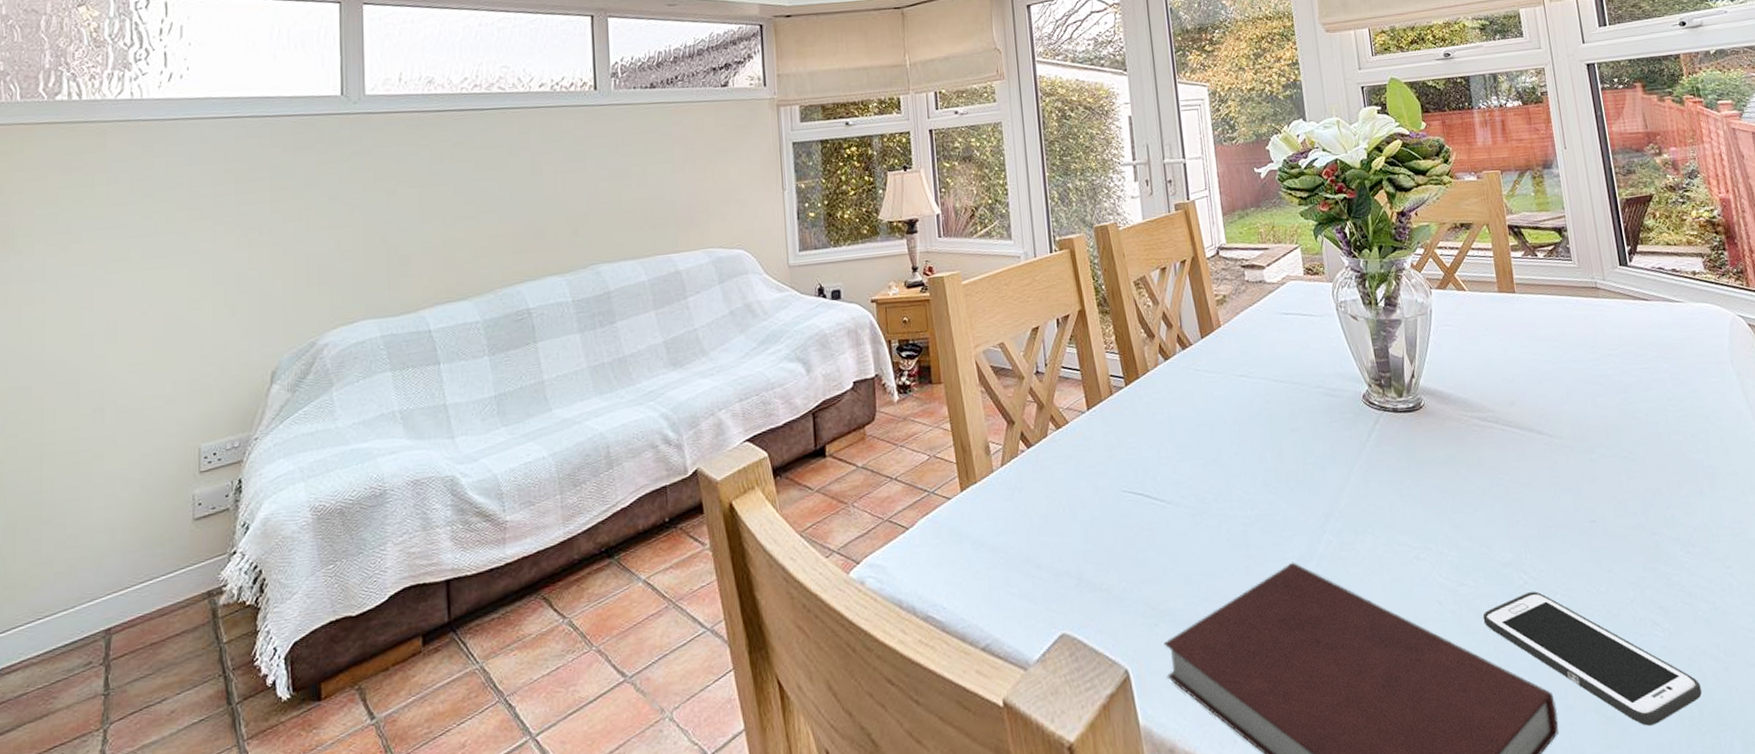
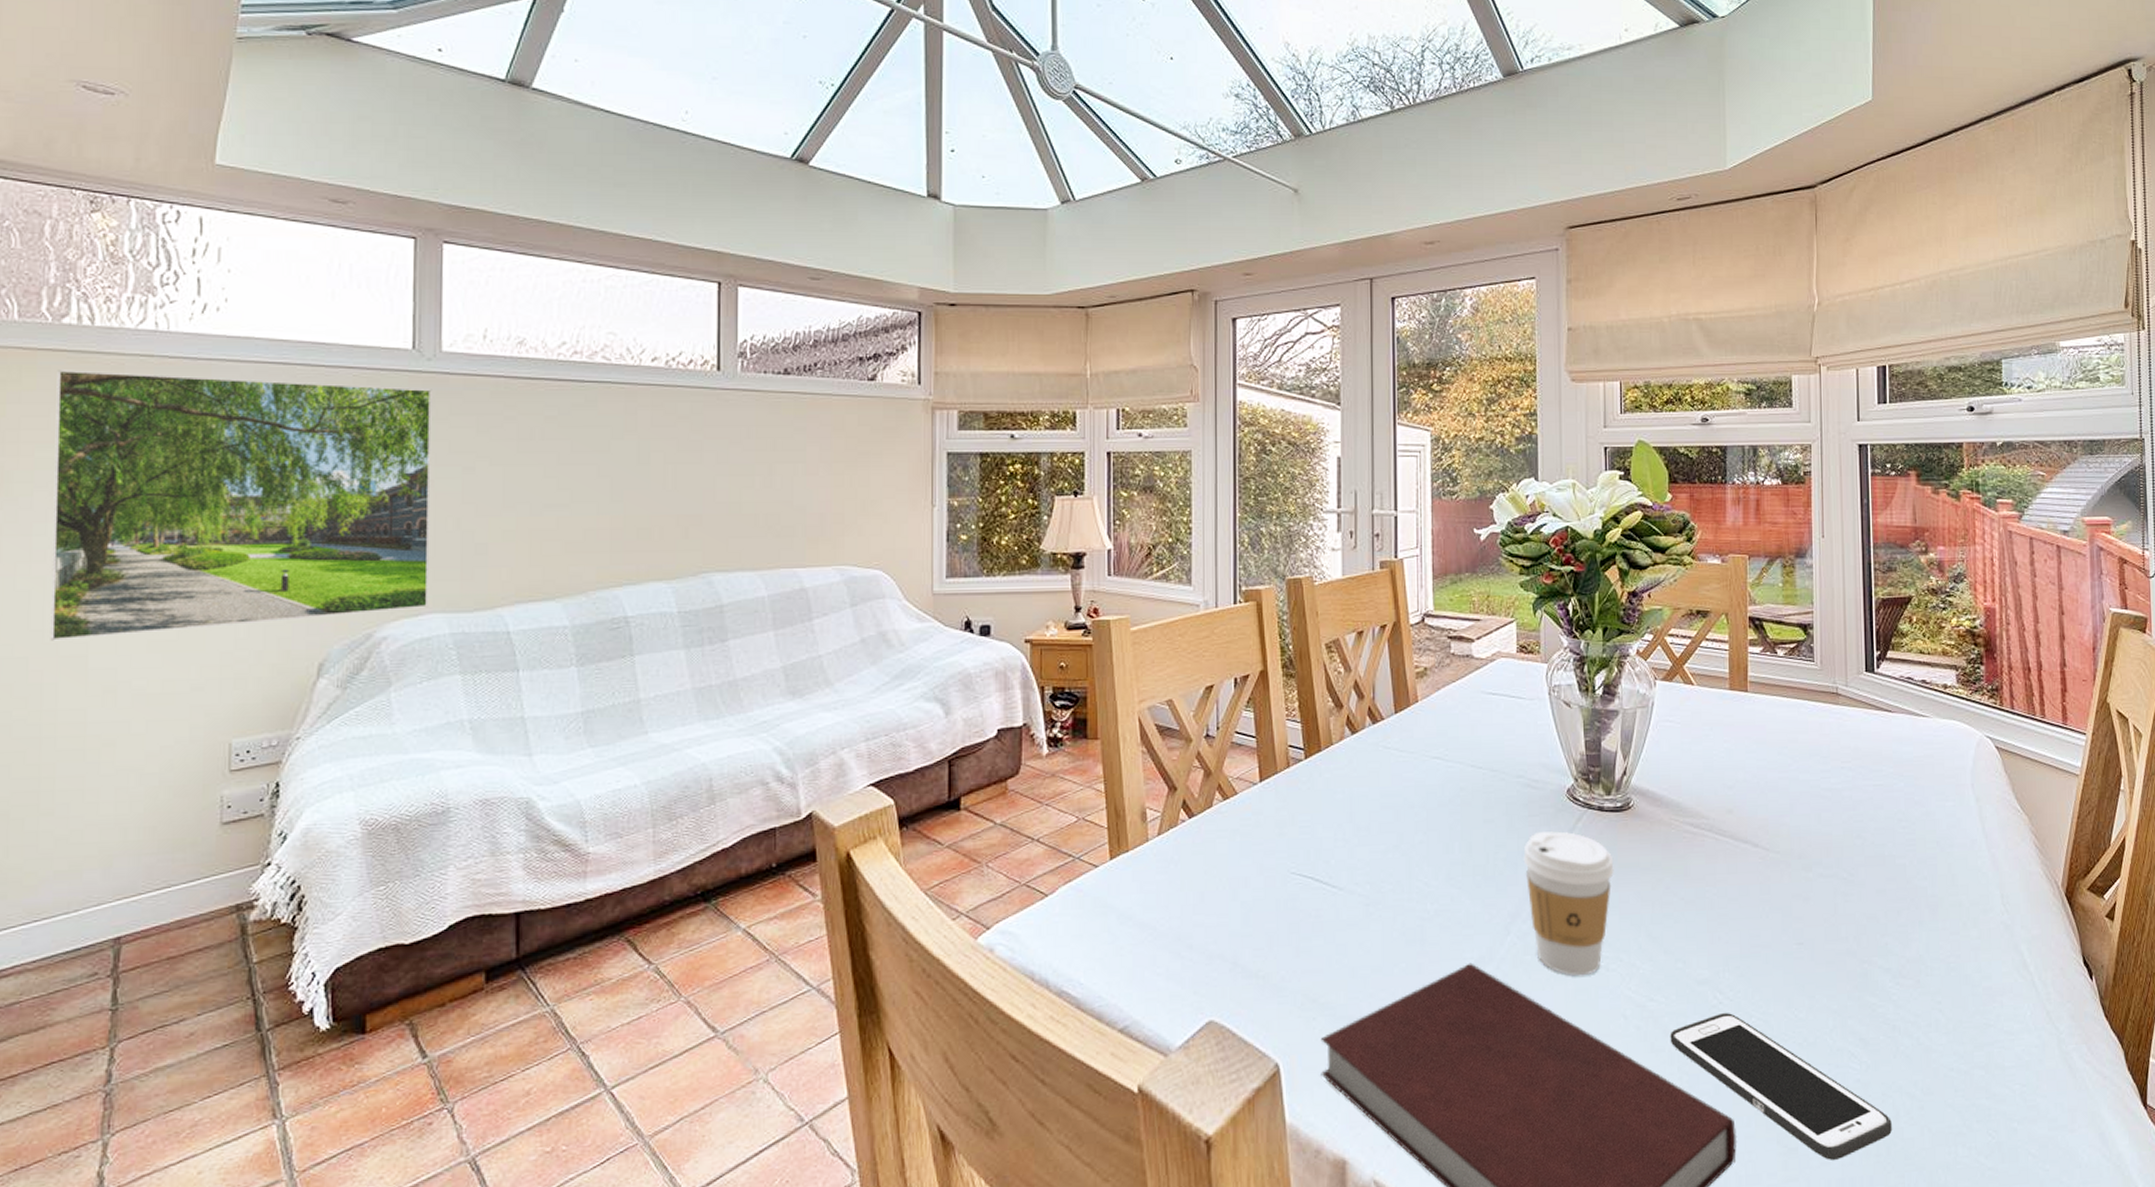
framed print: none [49,127,362,371] -> present [50,370,432,641]
coffee cup: none [1330,434,1414,568] -> present [1523,831,1614,976]

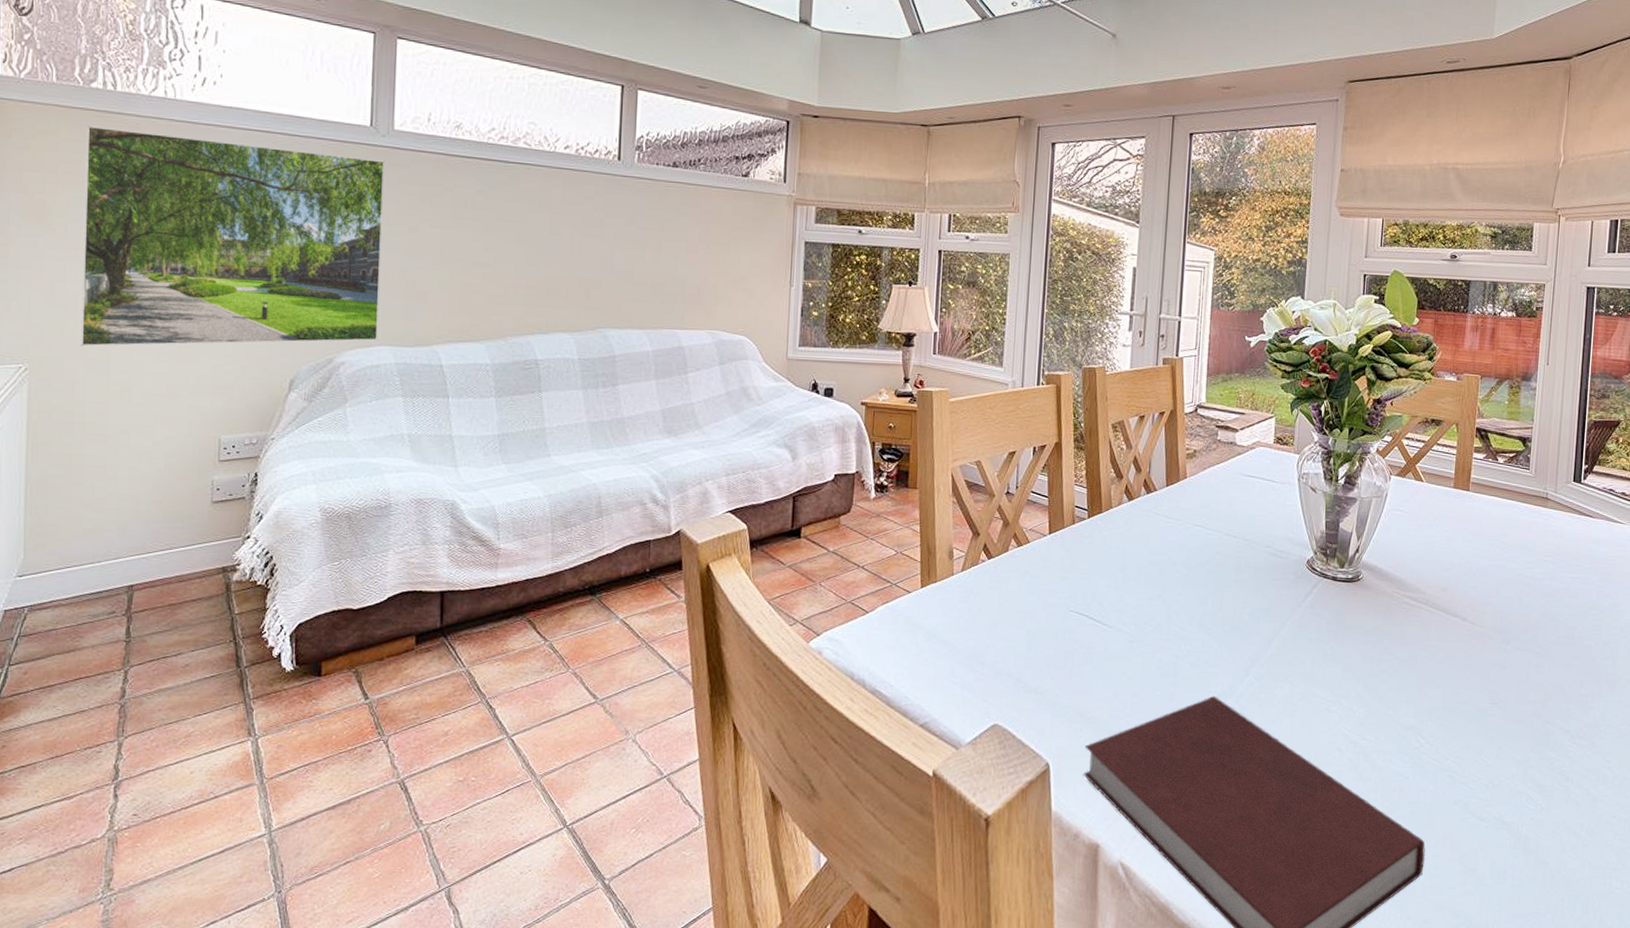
coffee cup: present [1523,831,1614,976] -> none [1265,594,1342,714]
cell phone: present [1670,1013,1892,1160] -> none [1376,755,1558,881]

